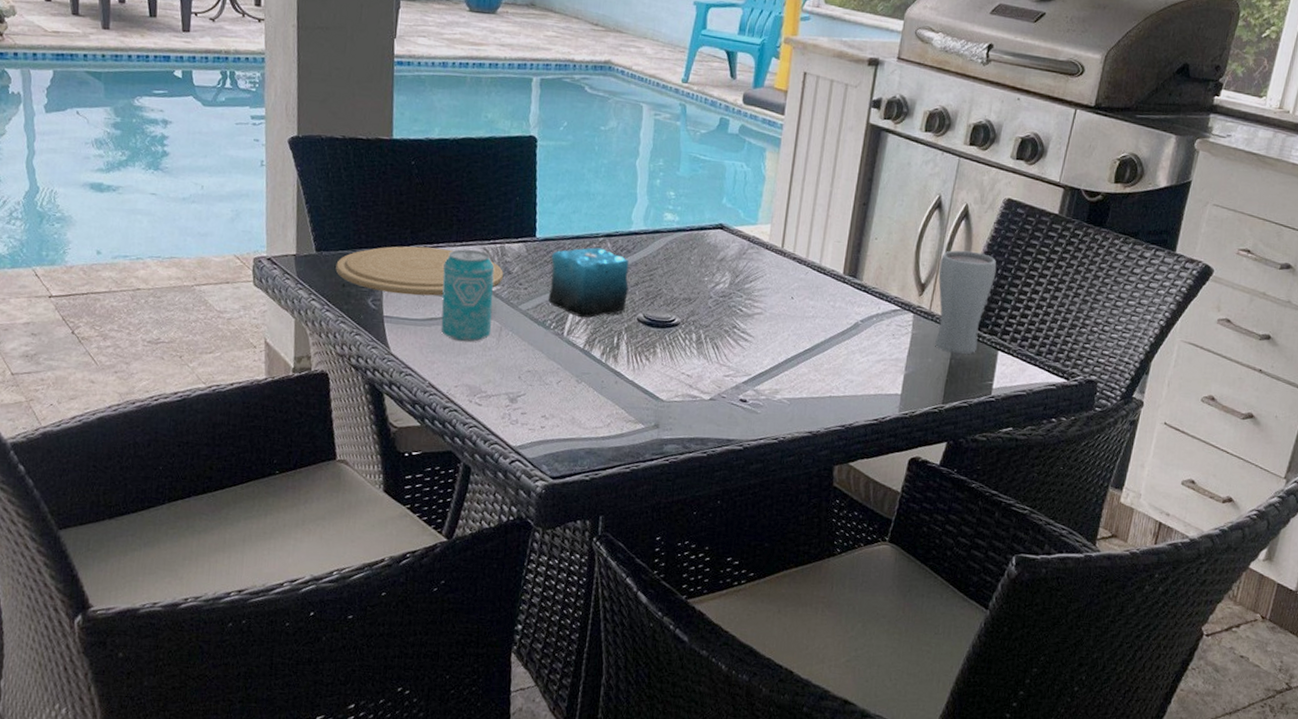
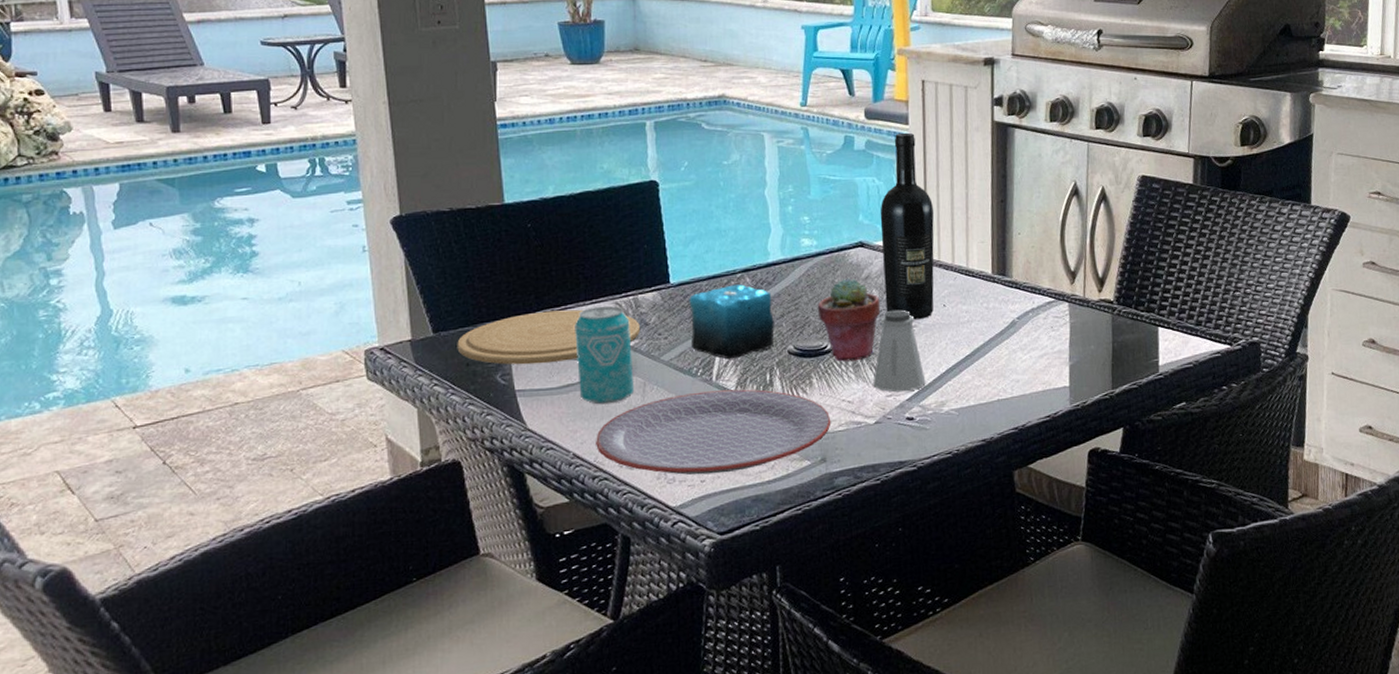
plate: none [450,344,669,423] -> present [596,389,831,475]
potted succulent: none [670,257,731,338] -> present [817,277,881,362]
saltshaker: none [713,294,764,375] -> present [873,309,926,393]
wine bottle: none [735,122,797,308] -> present [880,132,934,320]
drinking glass: present [935,250,997,355] -> none [1086,232,1143,337]

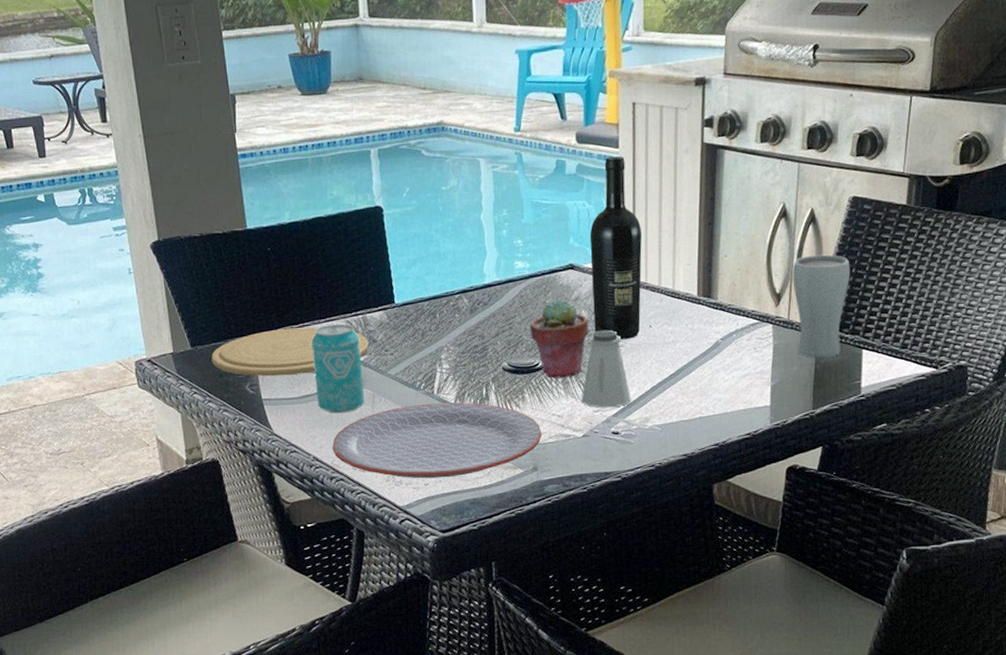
candle: present [689,271,775,360] -> none [412,292,490,375]
drinking glass: none [1086,232,1143,337] -> present [792,254,851,359]

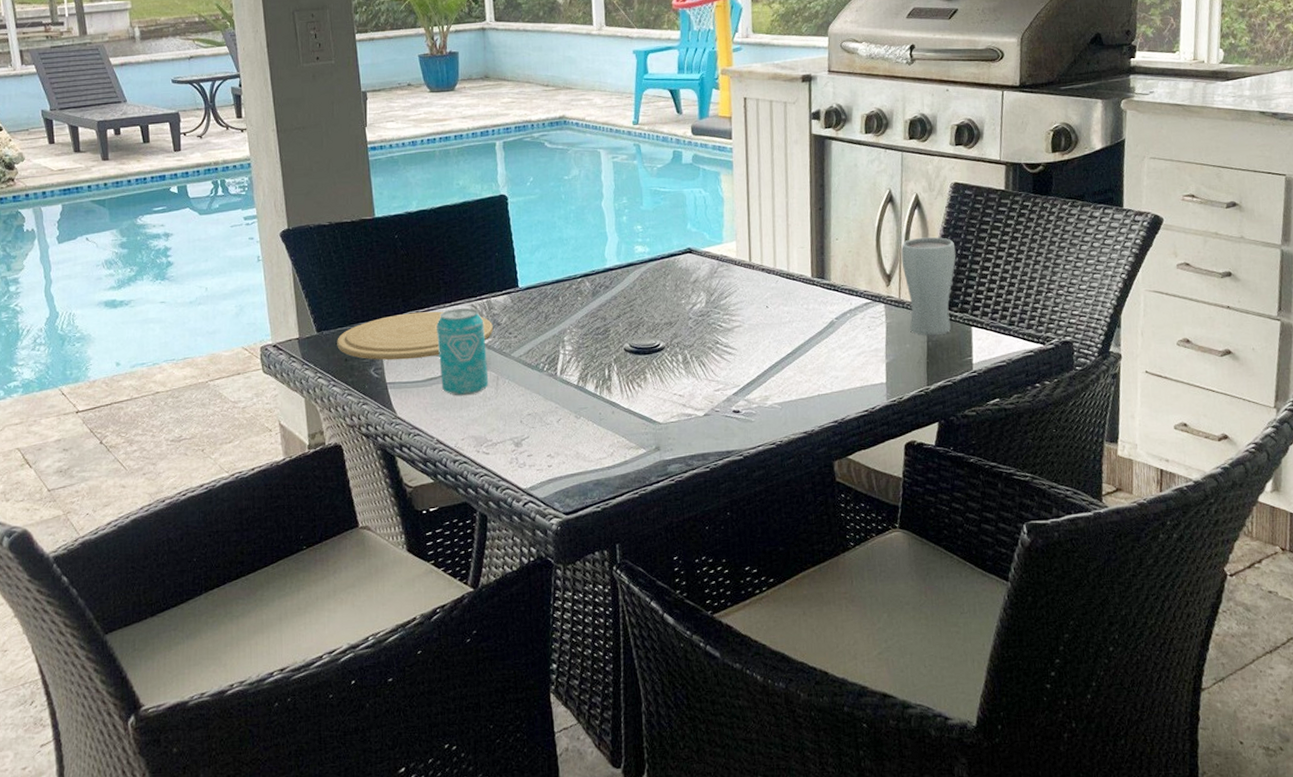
plate: present [332,402,542,479] -> none [456,383,664,461]
potted succulent: present [529,299,589,379] -> none [650,281,708,359]
saltshaker: present [581,330,631,408] -> none [701,310,751,387]
wine bottle: present [589,156,643,340] -> none [706,146,758,321]

